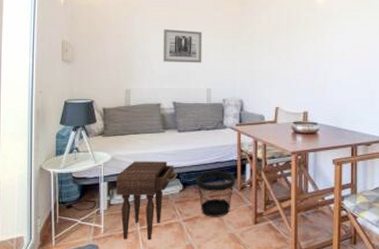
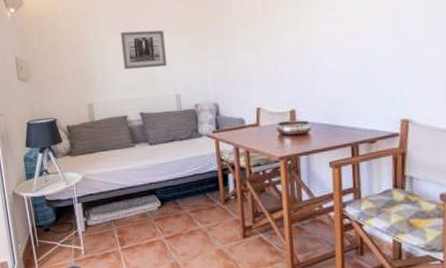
nightstand: present [116,161,178,240] -> none [90,177,154,261]
wastebasket: present [196,171,236,217] -> none [174,183,218,233]

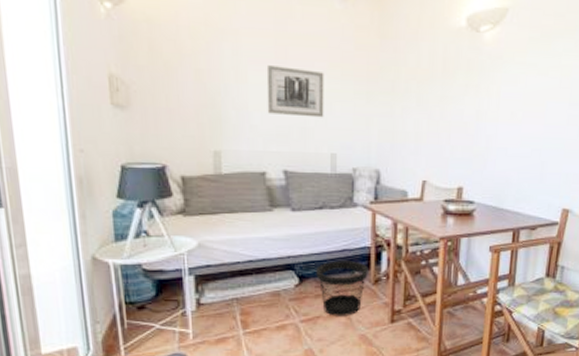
wastebasket: none [174,183,218,233] -> present [316,260,369,316]

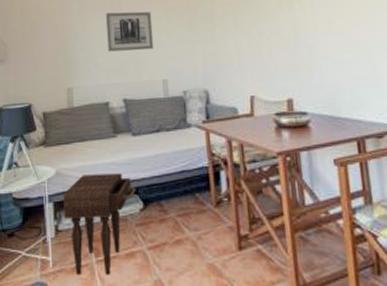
nightstand: none [206,248,292,347] -> present [63,173,136,276]
wastebasket: present [316,260,369,316] -> none [158,182,209,243]

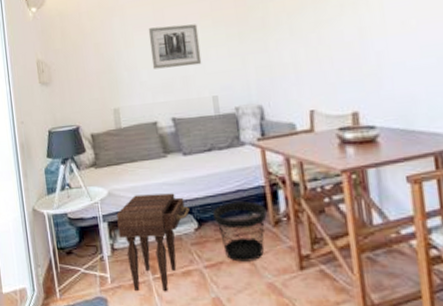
wastebasket: none [158,182,209,243] -> present [213,201,267,262]

